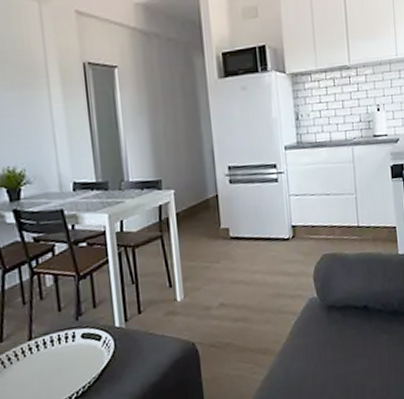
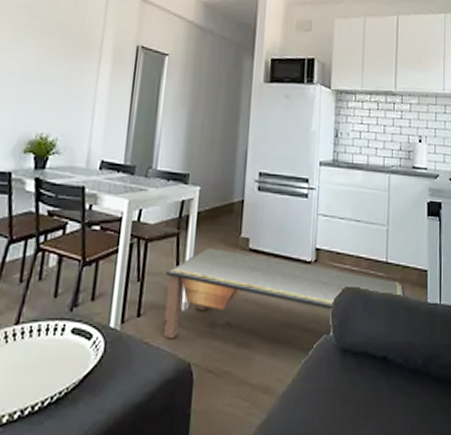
coffee table: none [156,241,379,327] -> present [162,248,406,339]

